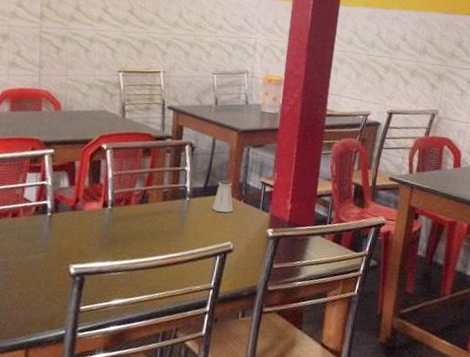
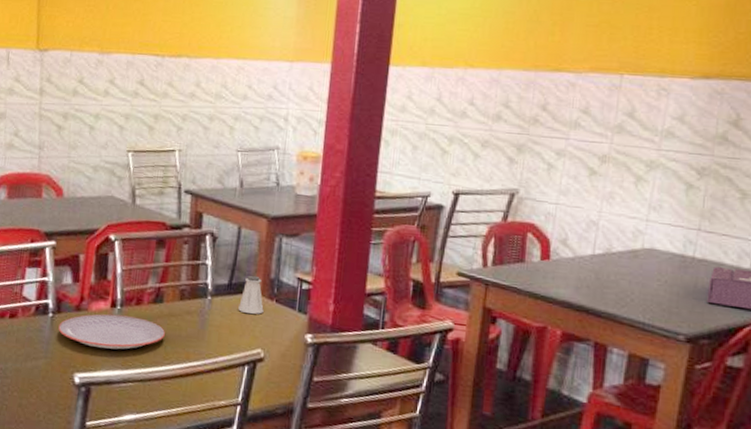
plate: none [56,213,150,244] -> present [58,314,165,350]

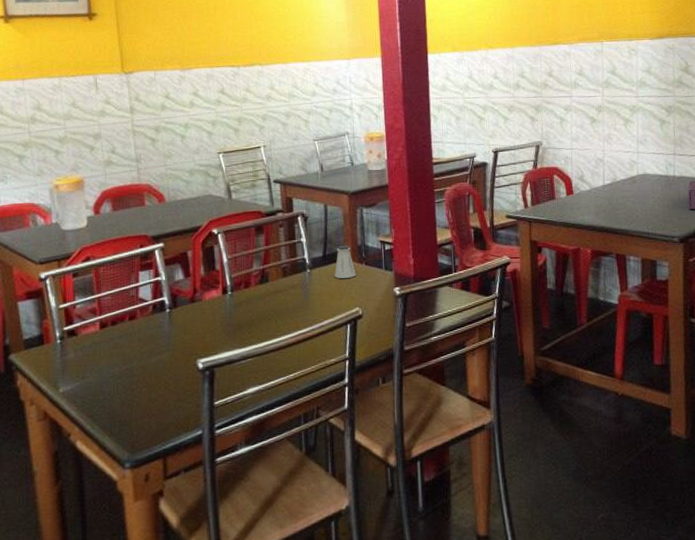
plate: present [58,314,165,350] -> none [177,299,274,333]

